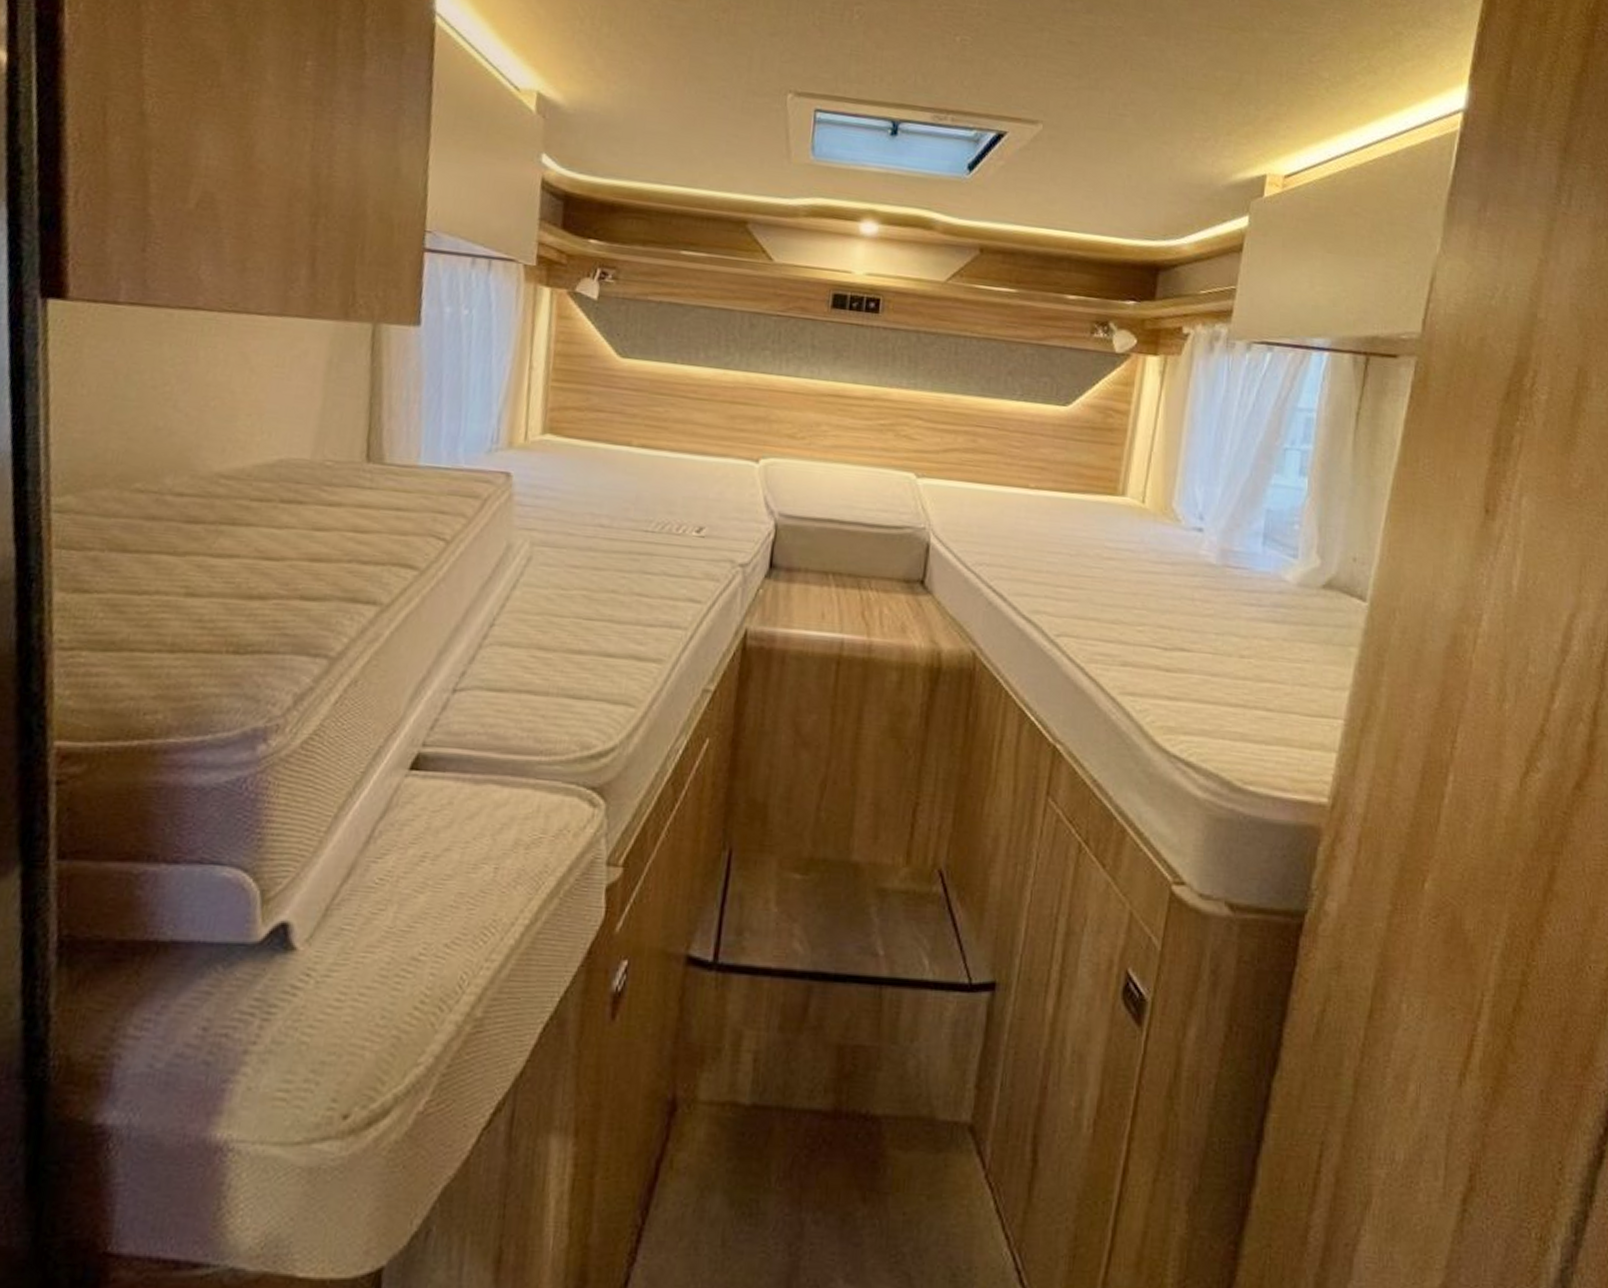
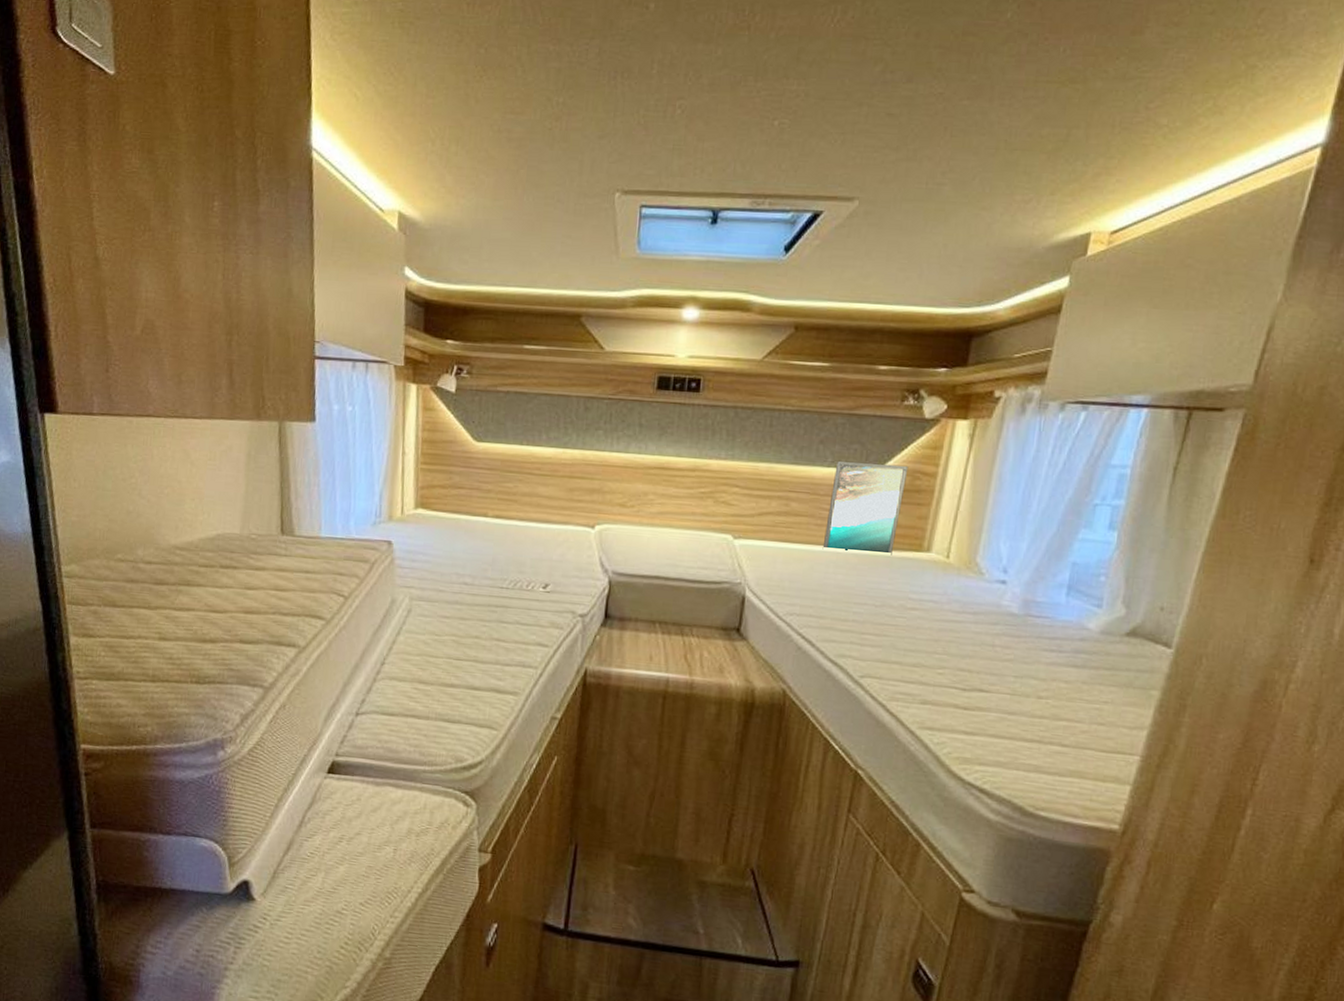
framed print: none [1013,394,1100,499] -> present [822,460,909,555]

